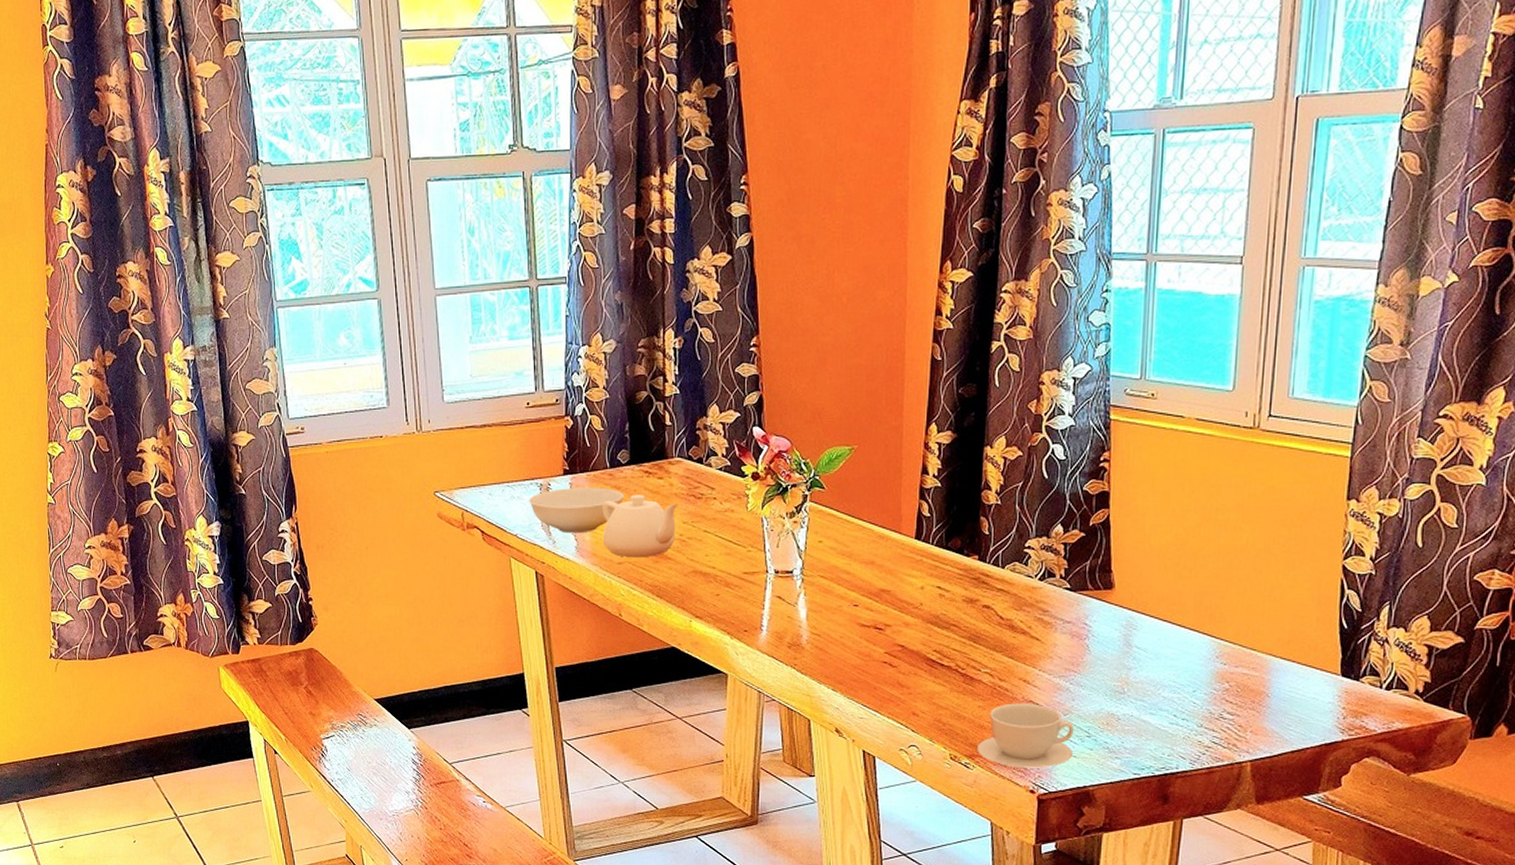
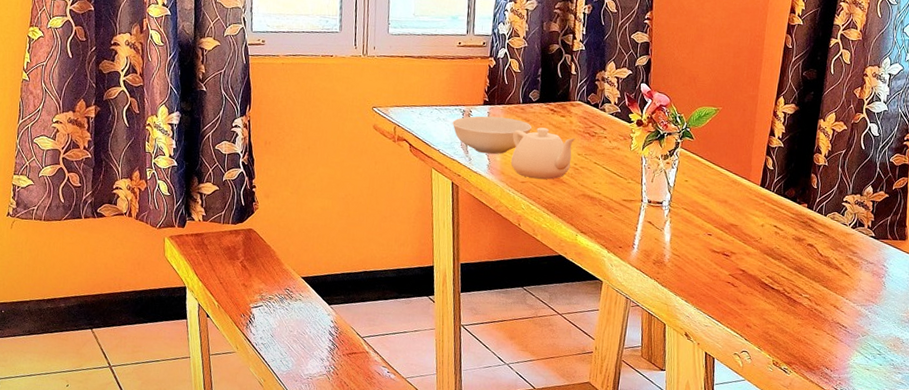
teacup: present [976,703,1074,768] -> none [793,323,869,377]

